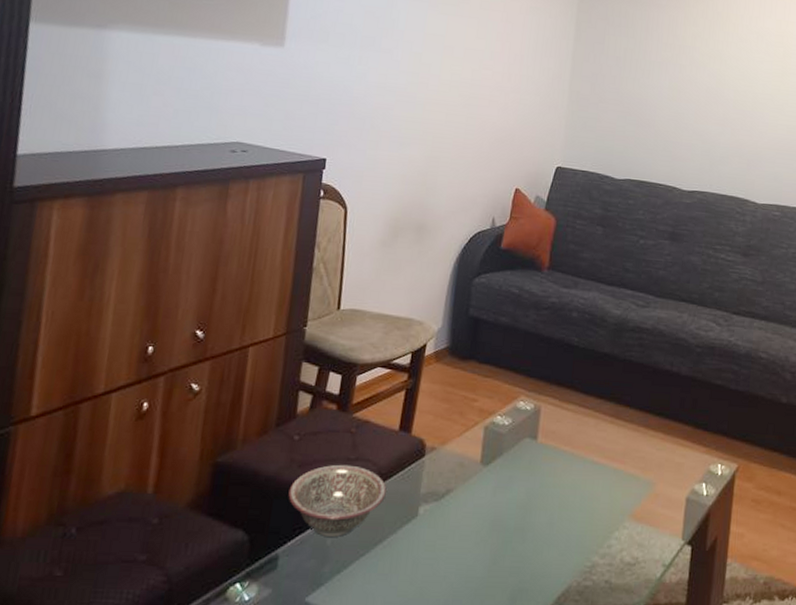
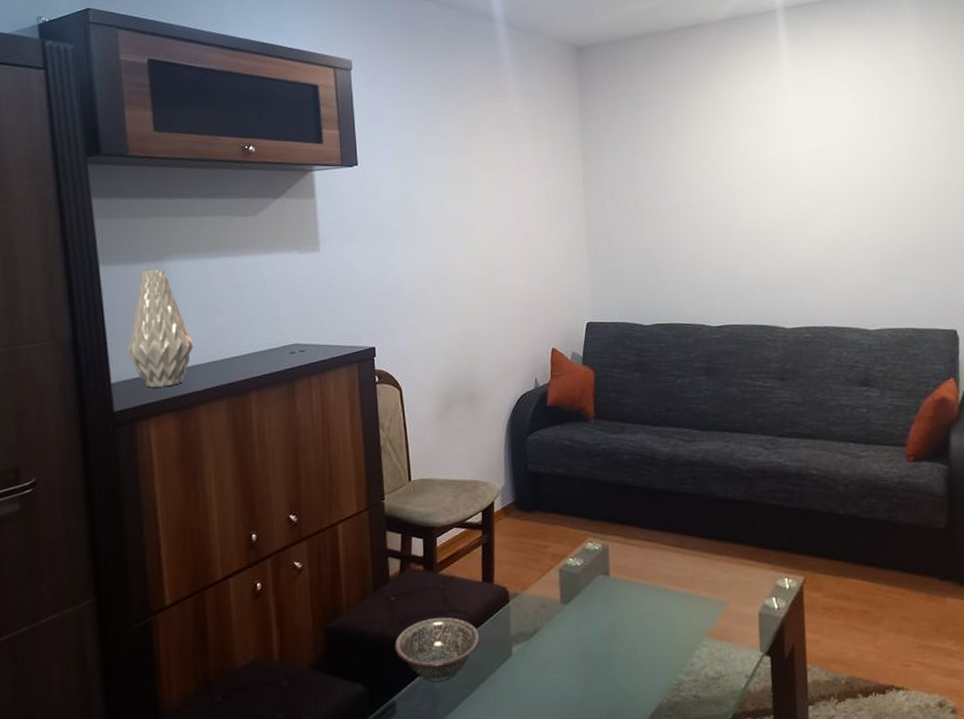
vase: none [43,35,122,168] -> present [127,269,193,388]

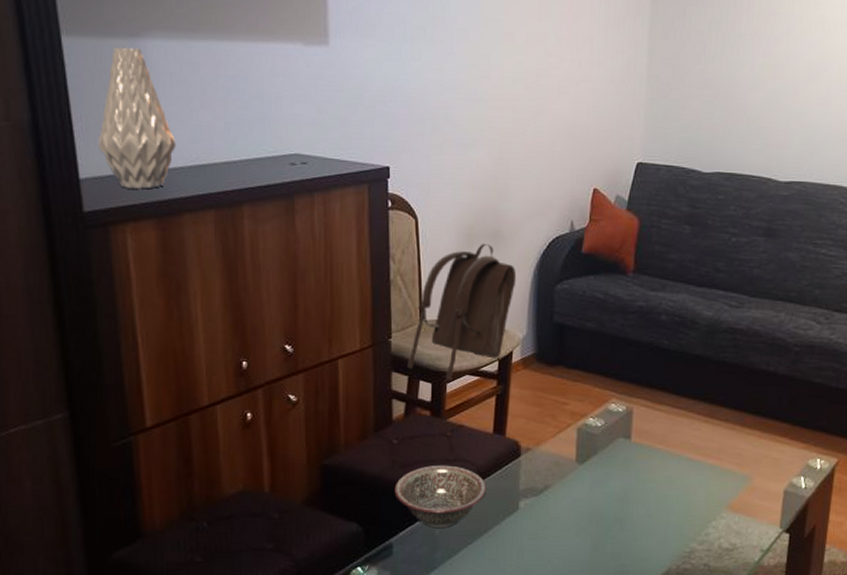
backpack: none [400,406,492,535] -> present [407,244,517,381]

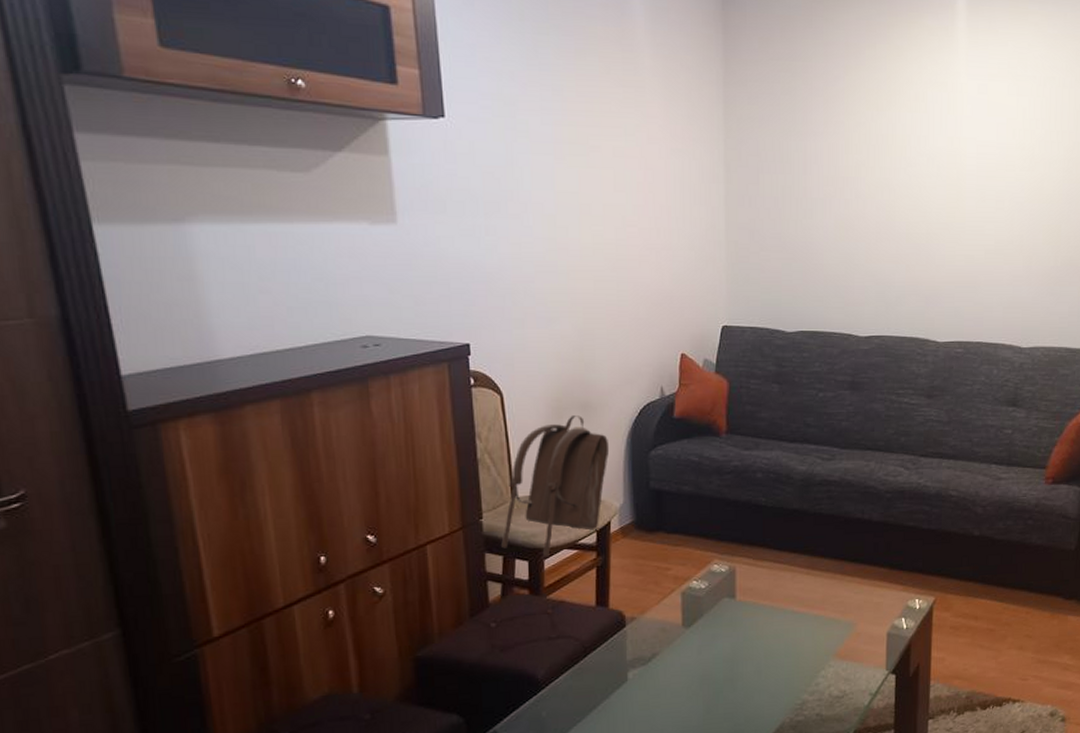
vase: present [98,47,176,189] -> none [141,233,232,383]
decorative bowl: present [394,464,487,528] -> none [495,643,593,710]

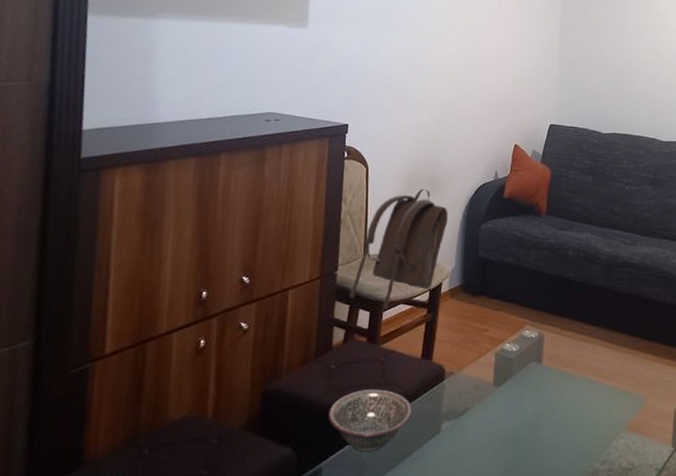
decorative bowl: none [495,643,593,710] -> present [328,389,413,451]

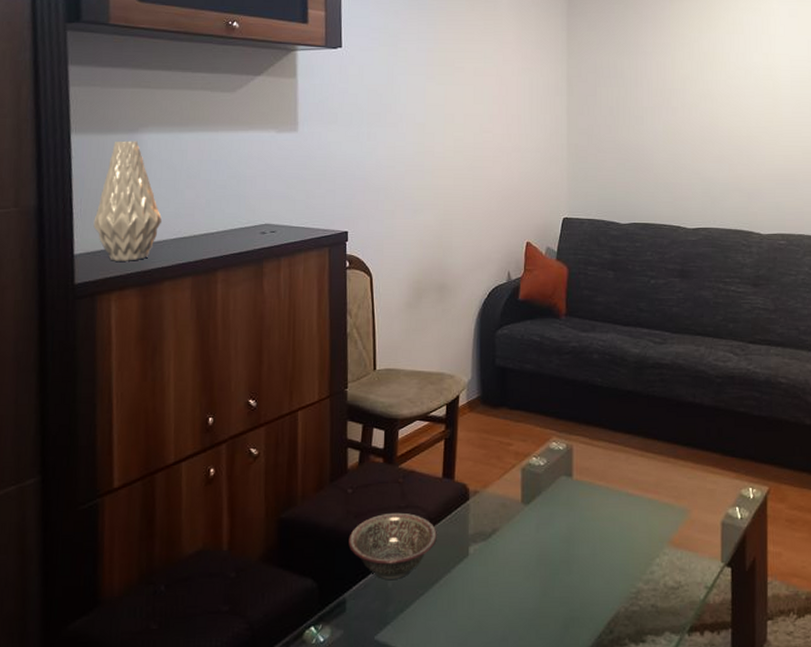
vase: none [103,24,171,140] -> present [93,140,162,261]
backpack: present [349,189,449,310] -> none [362,296,461,427]

